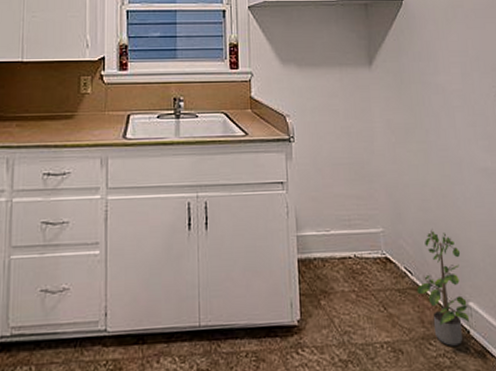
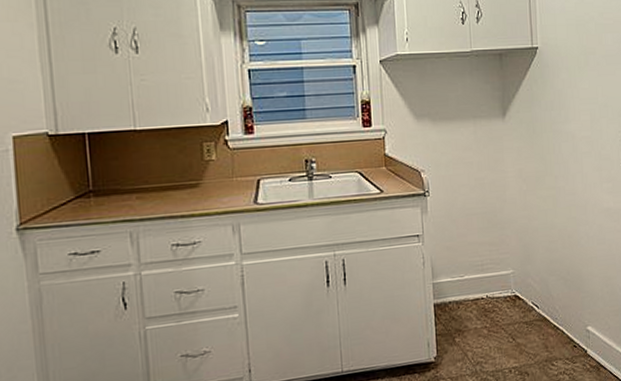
potted plant: present [416,229,469,346] -> none [542,267,587,365]

